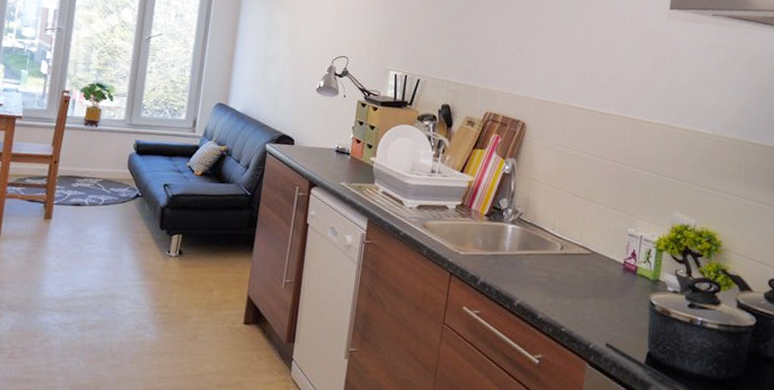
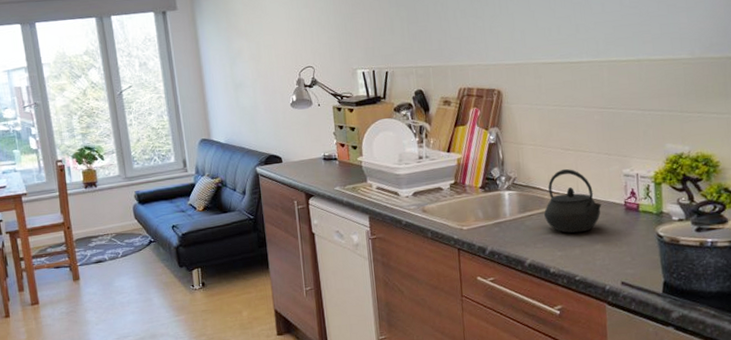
kettle: none [543,214,601,284] -> present [544,168,602,234]

